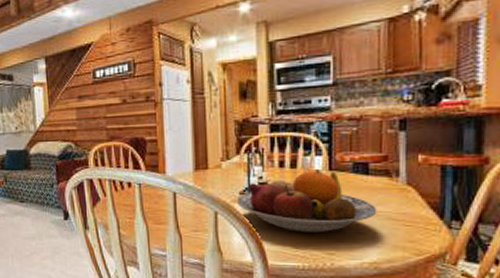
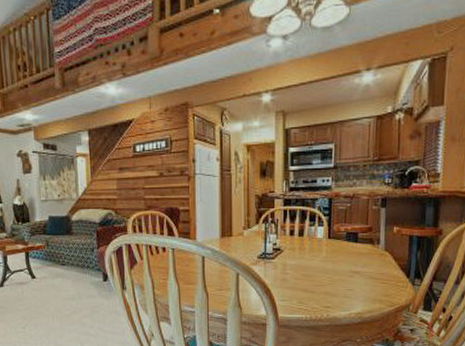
fruit bowl: present [236,169,377,234] -> none [255,238,363,291]

